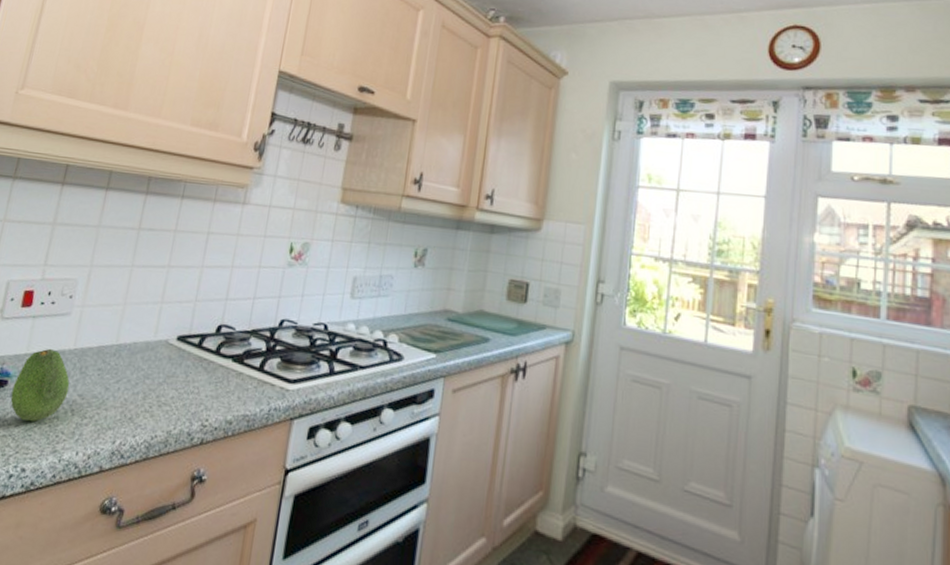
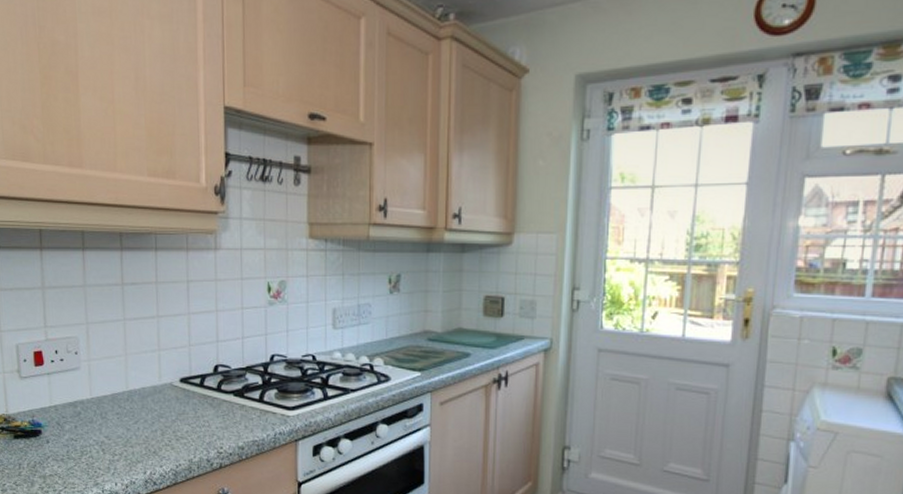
fruit: present [10,348,70,422] -> none [47,399,96,462]

